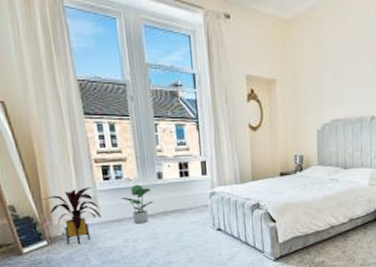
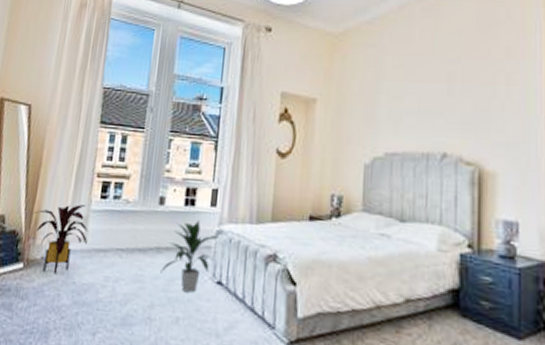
potted plant: present [121,184,153,224] -> none [113,208,149,259]
indoor plant: none [170,186,214,240] -> present [160,219,220,293]

